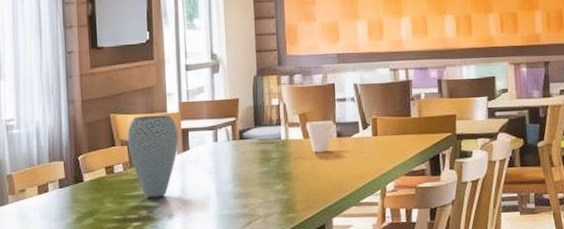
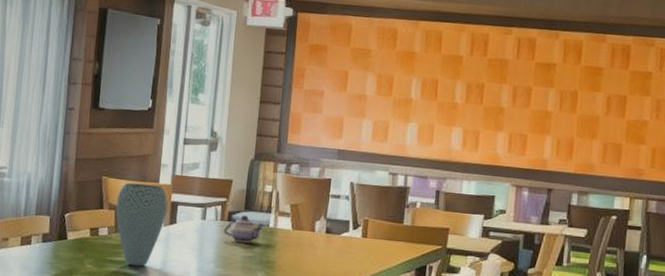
teapot: none [236,132,276,159] -> present [223,215,265,243]
cup: present [306,121,333,153] -> none [296,213,324,247]

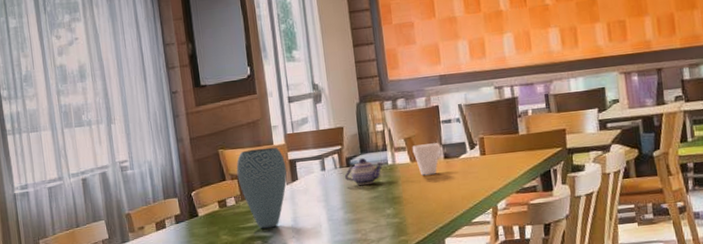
cup: none [296,213,324,247] -> present [412,143,440,176]

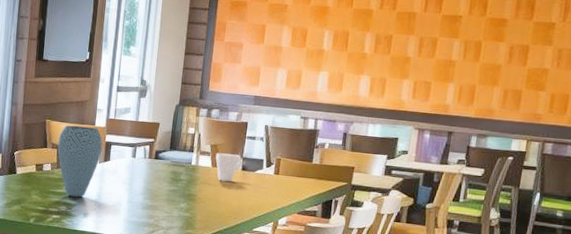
teapot: present [344,158,383,185] -> none [150,154,188,178]

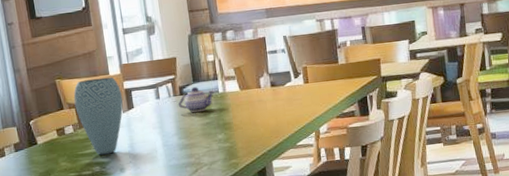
teapot: none [150,154,188,178] -> present [178,87,215,113]
cup: present [215,153,241,182] -> none [241,72,267,103]

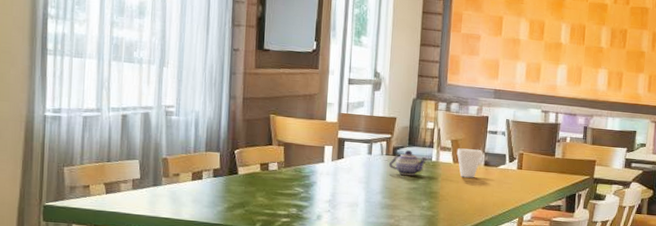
vase: present [73,77,123,155] -> none [284,120,334,199]
cup: none [241,72,267,103] -> present [456,148,482,178]

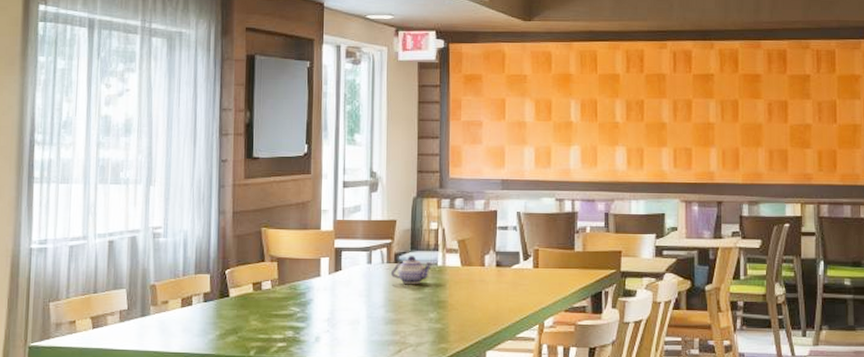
cup: present [456,148,482,178] -> none [464,249,493,282]

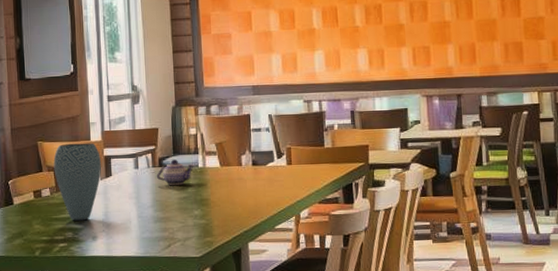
vase: none [277,232,331,319] -> present [53,143,101,221]

